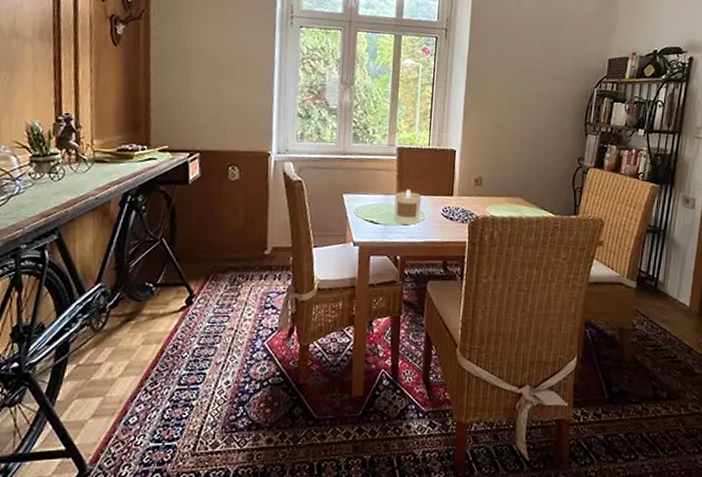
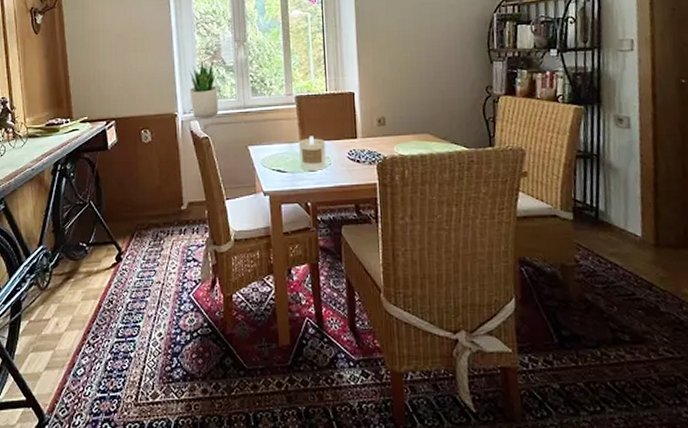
planter: none [286,101,318,161] -> present [189,61,219,118]

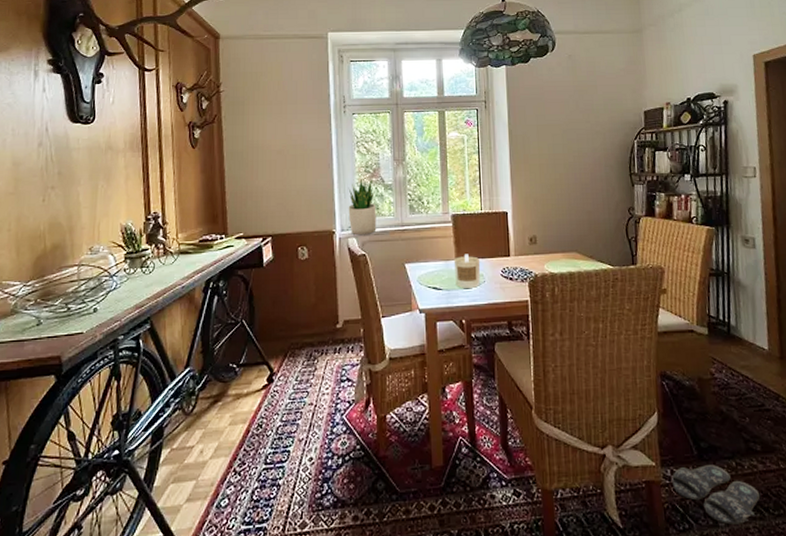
slippers: none [529,354,628,414] -> present [672,465,761,525]

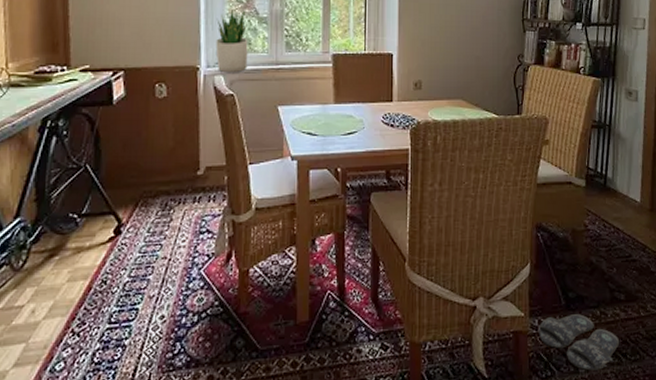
candle: present [453,254,481,289] -> none [331,97,361,136]

